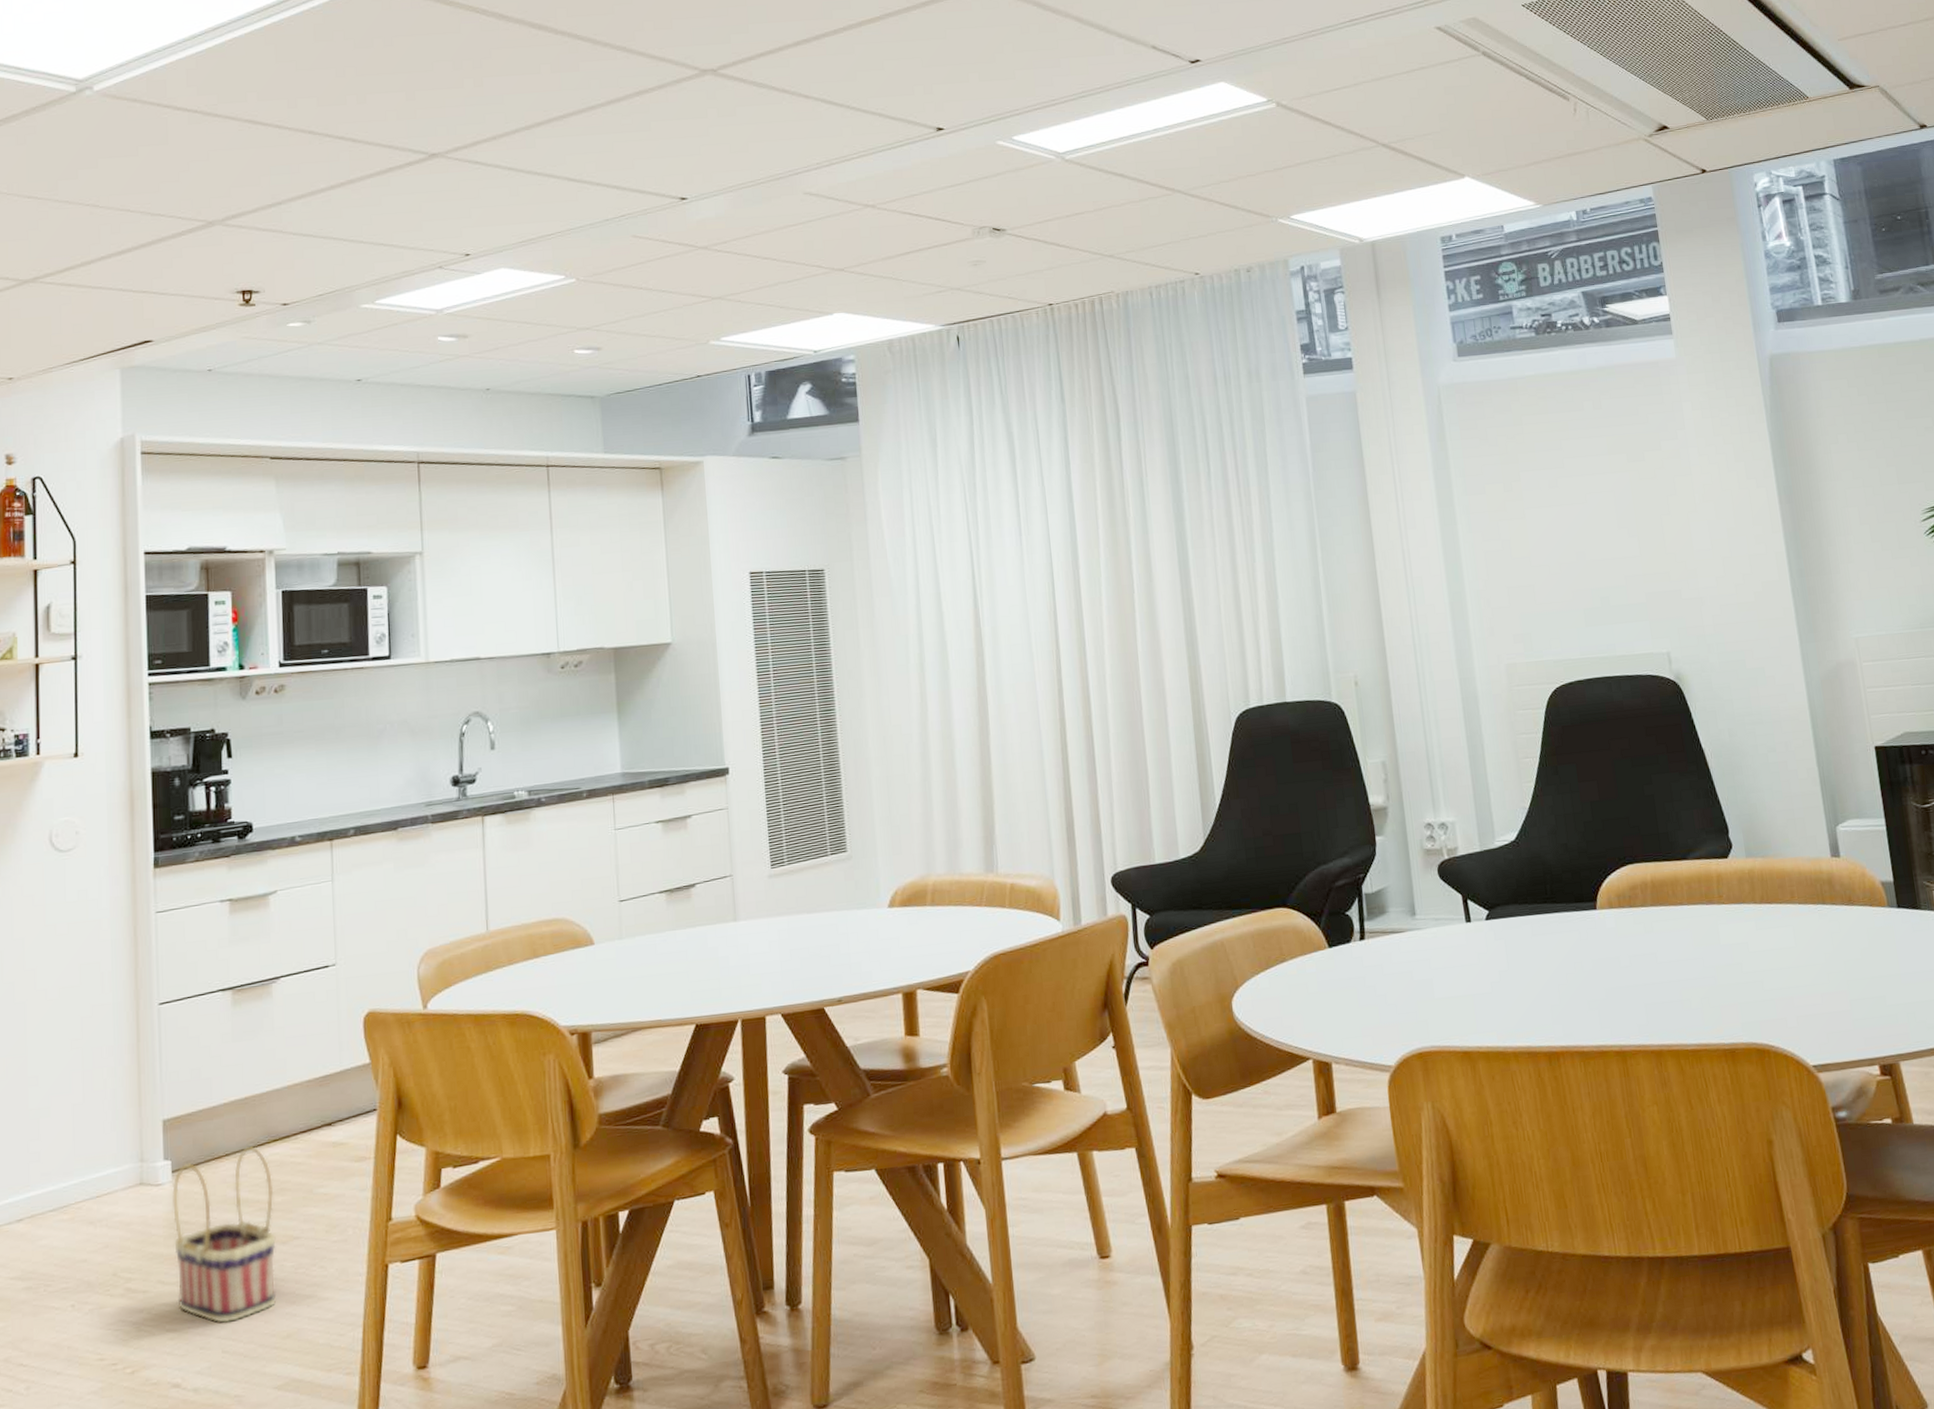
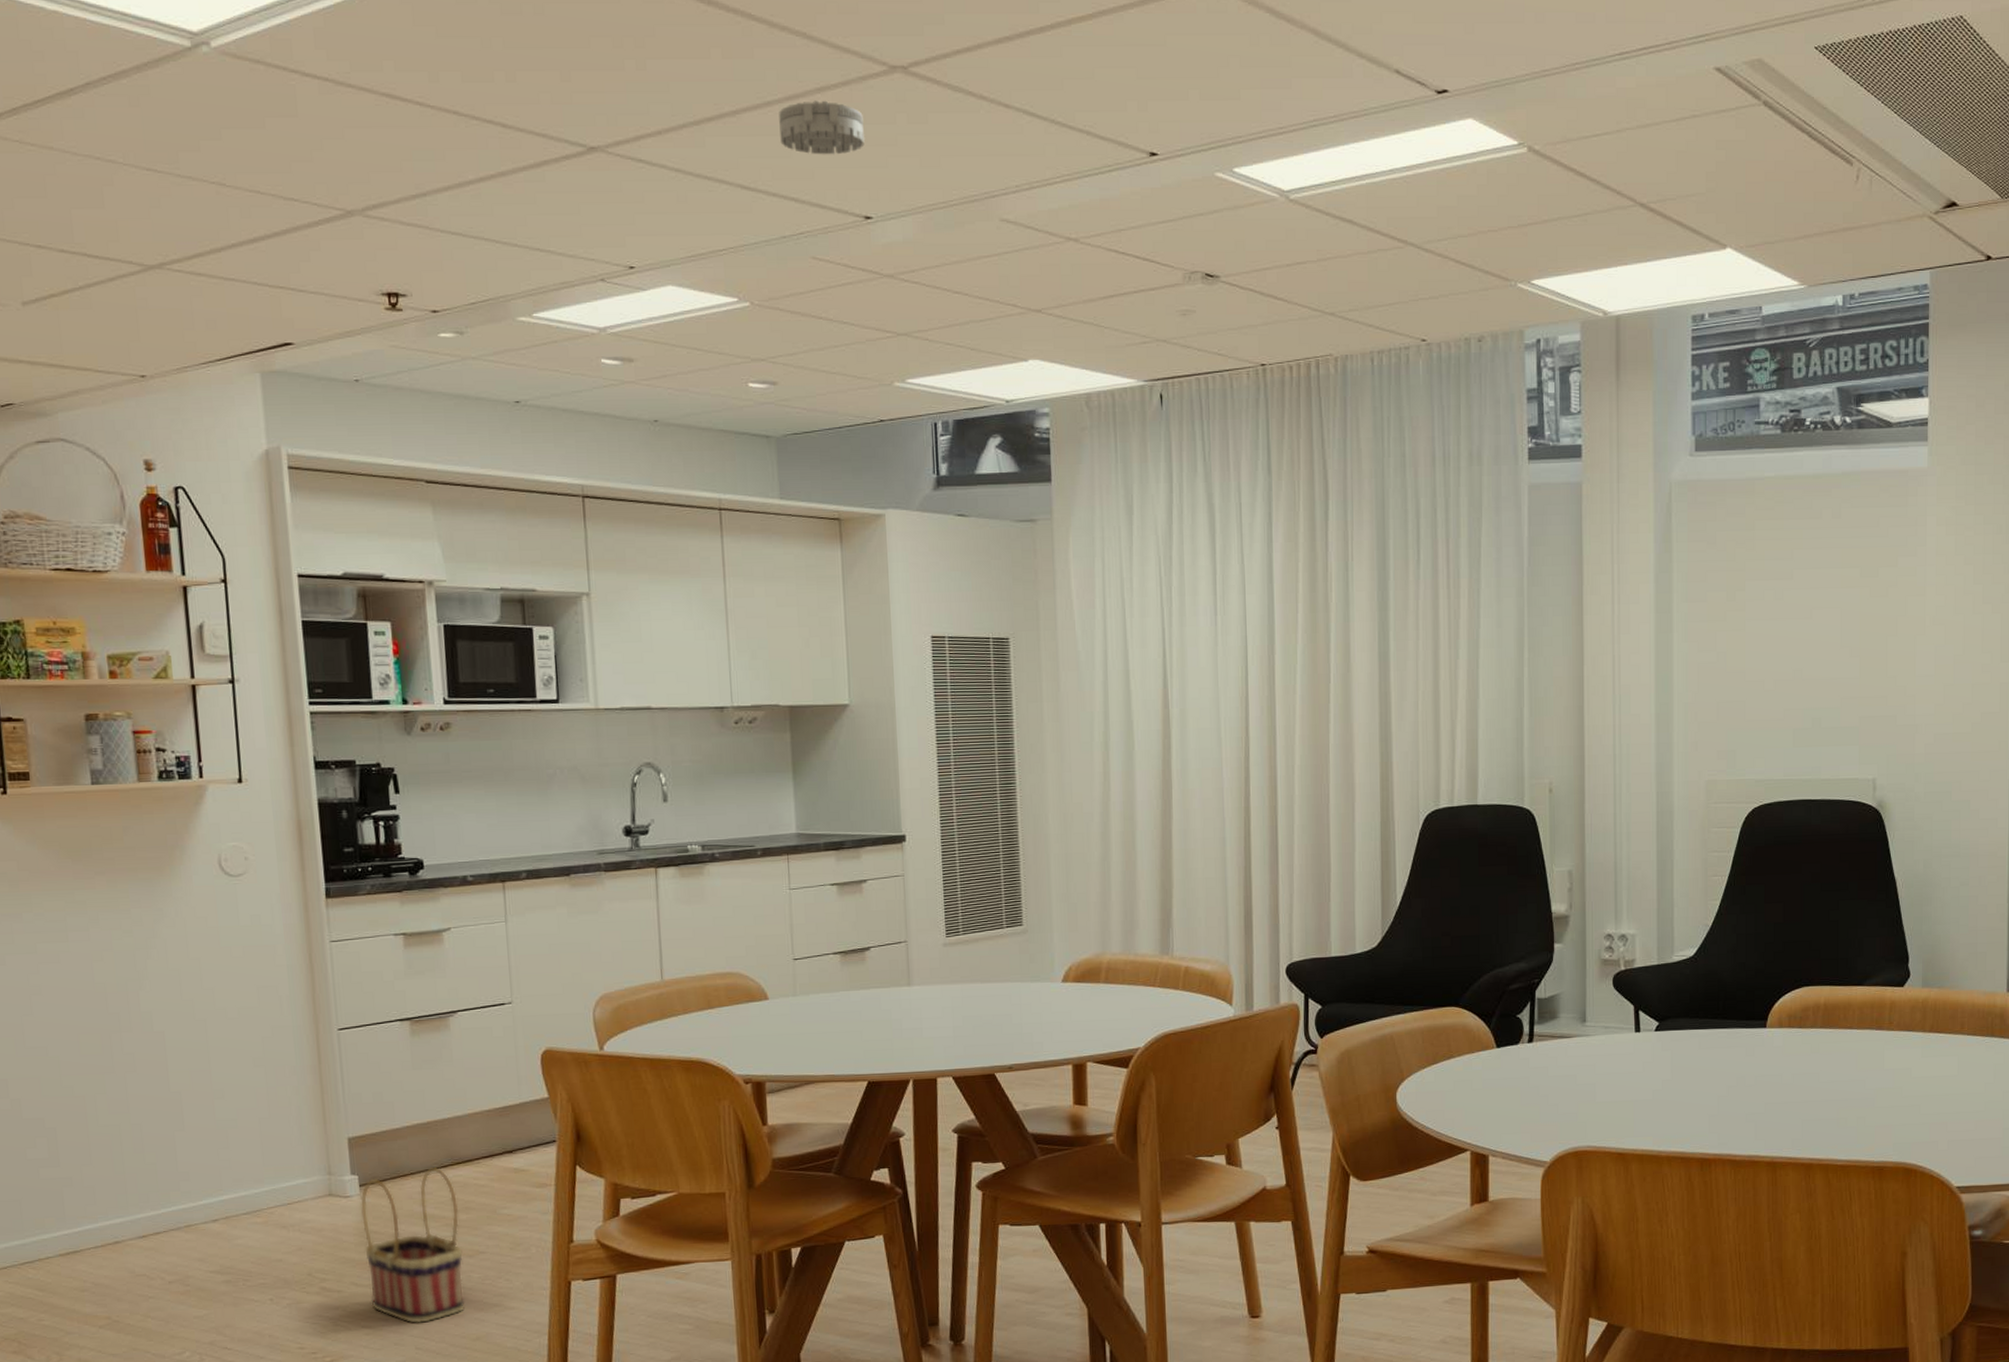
smoke detector: none [602,102,679,148] -> present [779,100,865,155]

